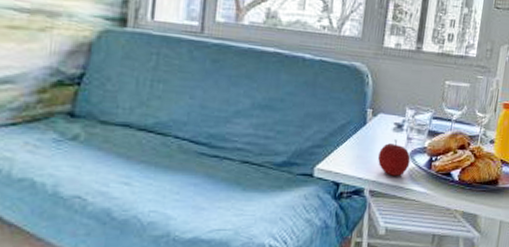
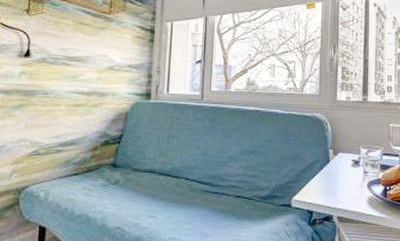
apple: present [377,139,411,176] -> none [341,173,368,204]

